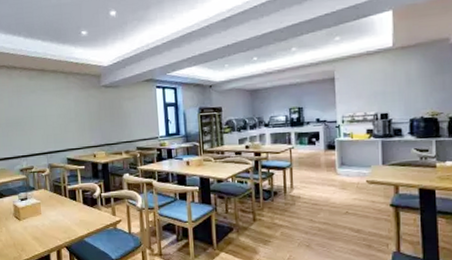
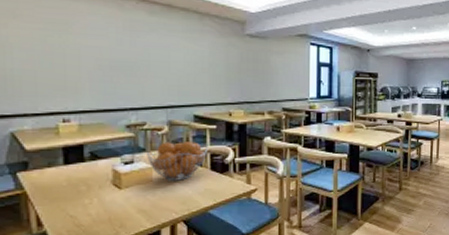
fruit basket: none [36,180,80,214] -> present [147,142,208,181]

